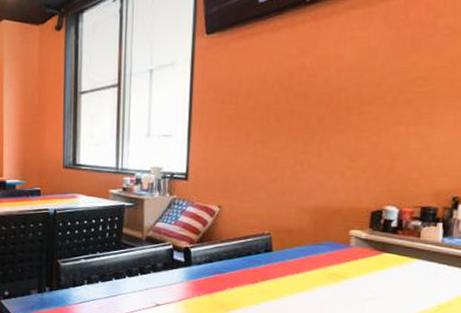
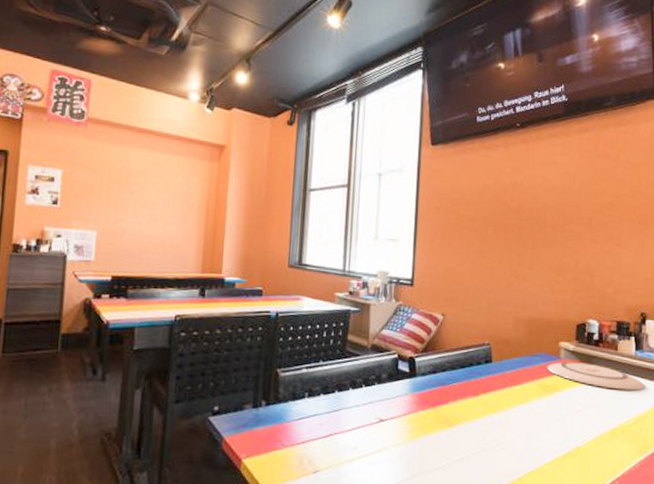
plate: none [334,249,452,279] -> present [547,361,645,391]

